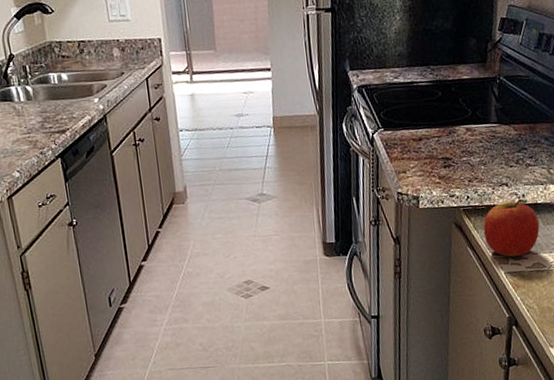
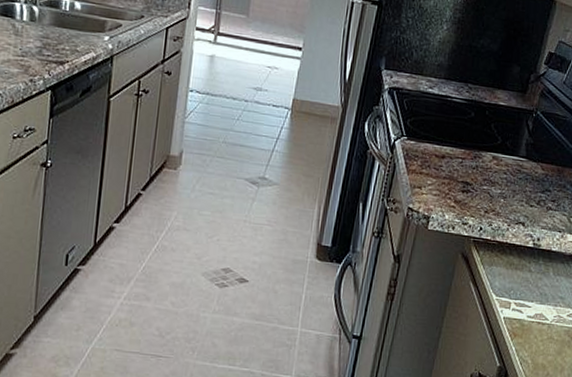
apple: present [483,200,540,257] -> none [490,242,550,303]

